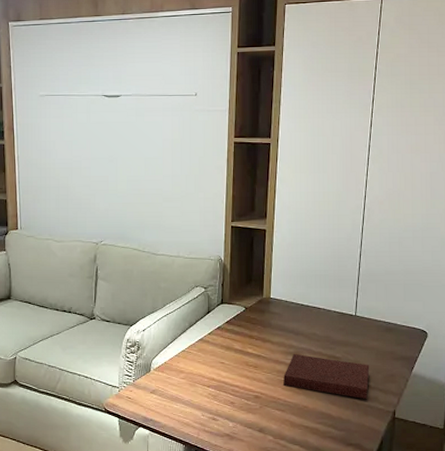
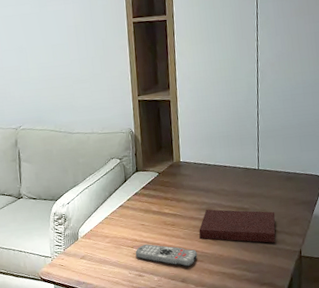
remote control: none [211,385,279,416] -> present [135,244,197,267]

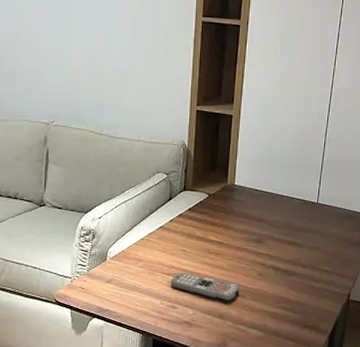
notebook: present [199,209,276,243] -> none [245,241,329,283]

